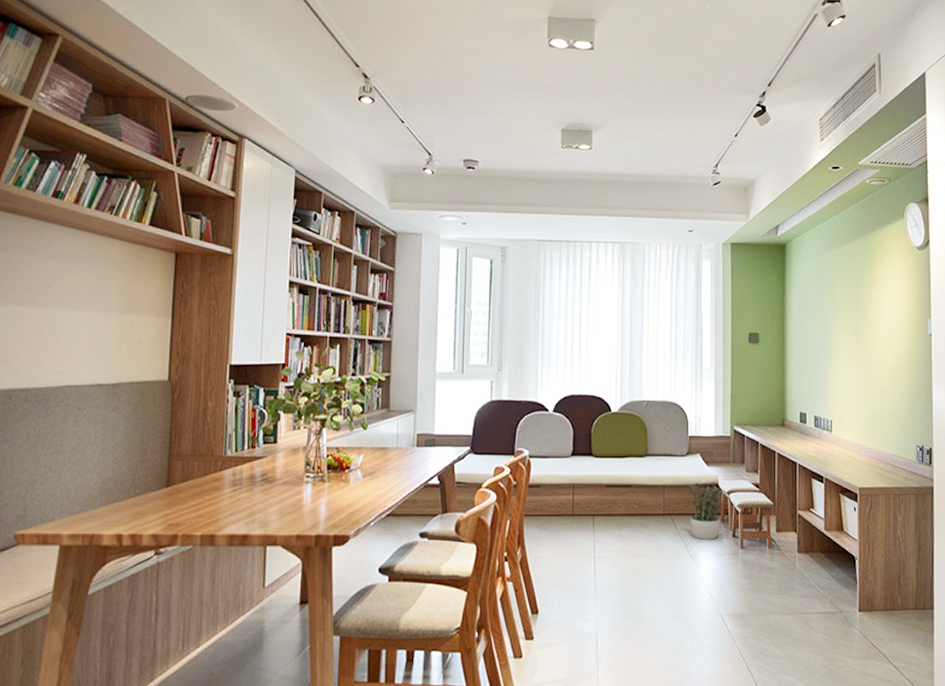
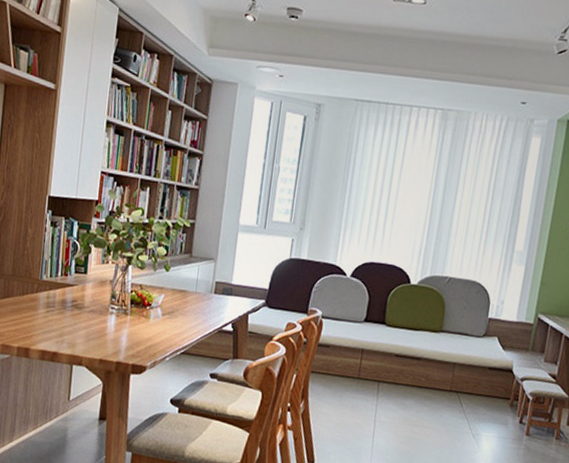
potted plant: present [687,481,726,540] -> none [476,364,519,423]

